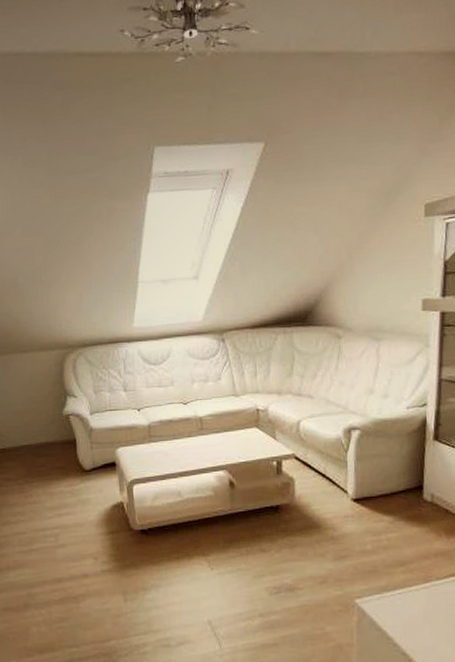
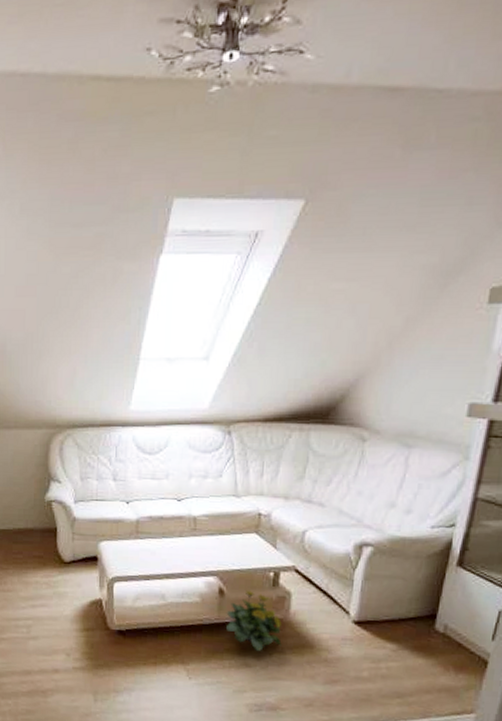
flowering plant: none [238,480,291,536] -> present [225,590,282,651]

